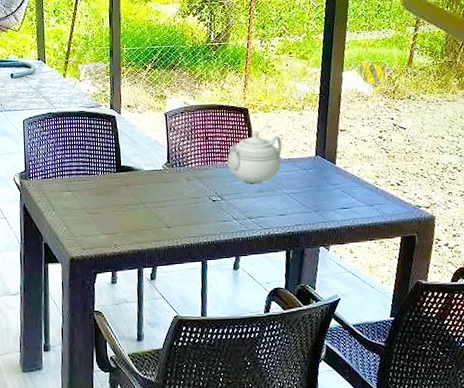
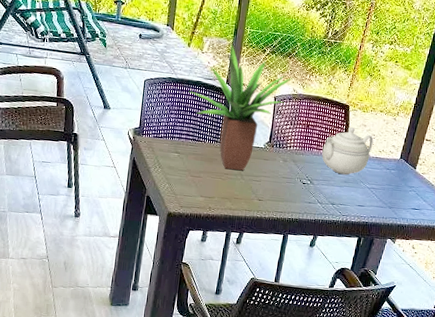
potted plant: none [71,67,181,200] -> present [188,44,293,170]

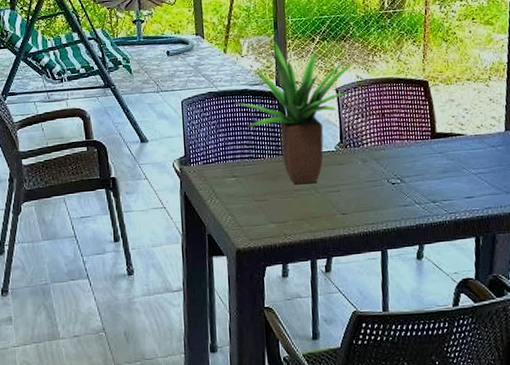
teapot: present [322,126,374,175] -> none [406,105,468,165]

